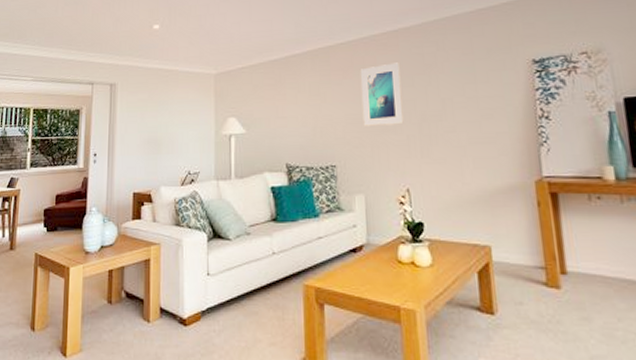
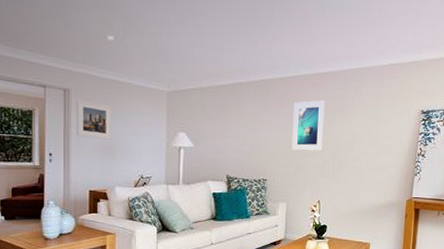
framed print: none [121,93,157,133] -> present [76,99,111,139]

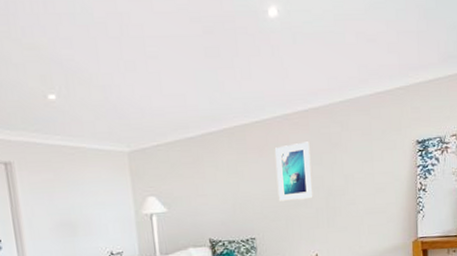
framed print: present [76,99,111,139] -> none [21,173,70,216]

